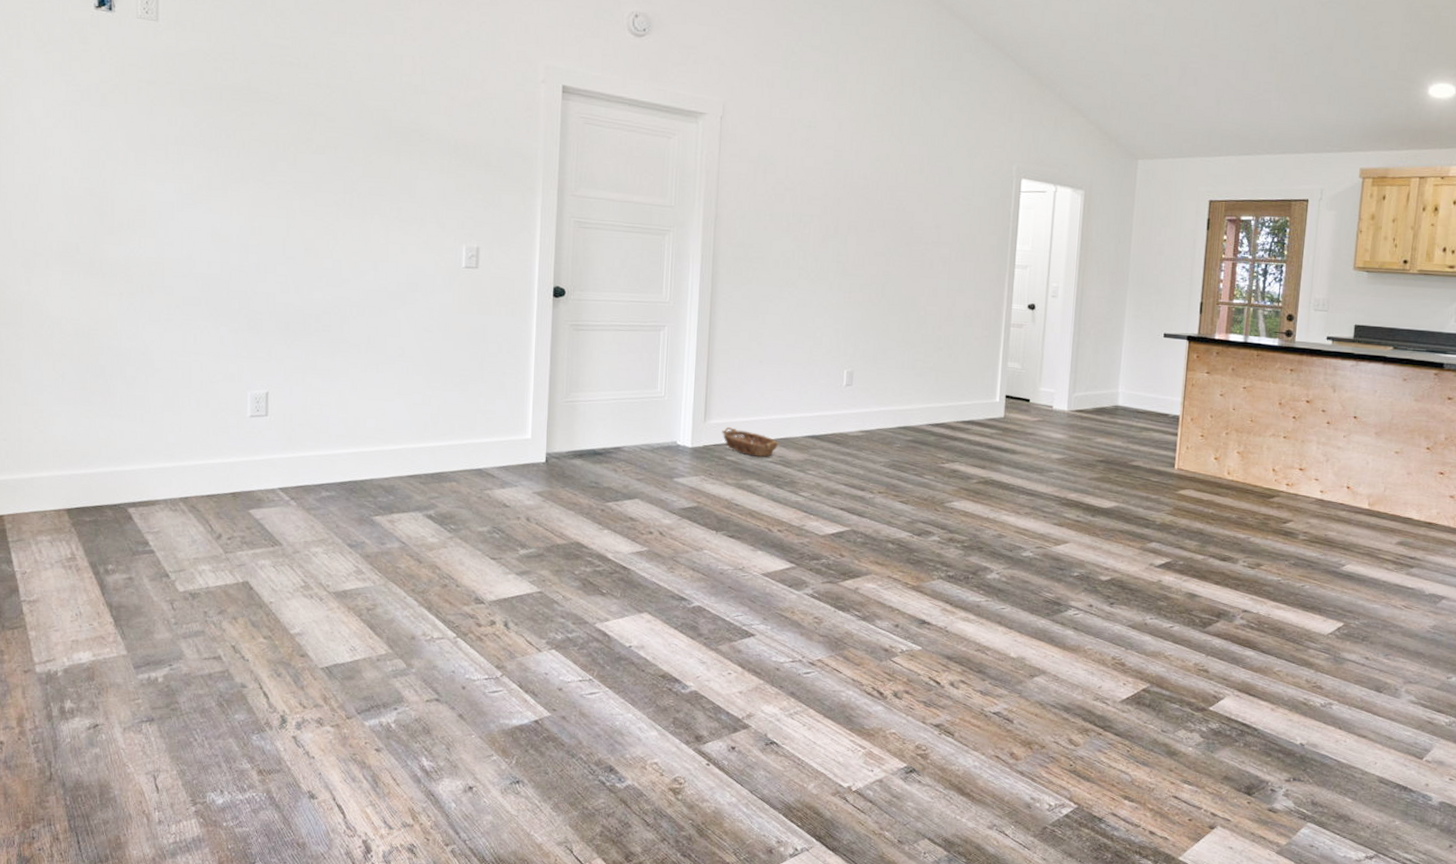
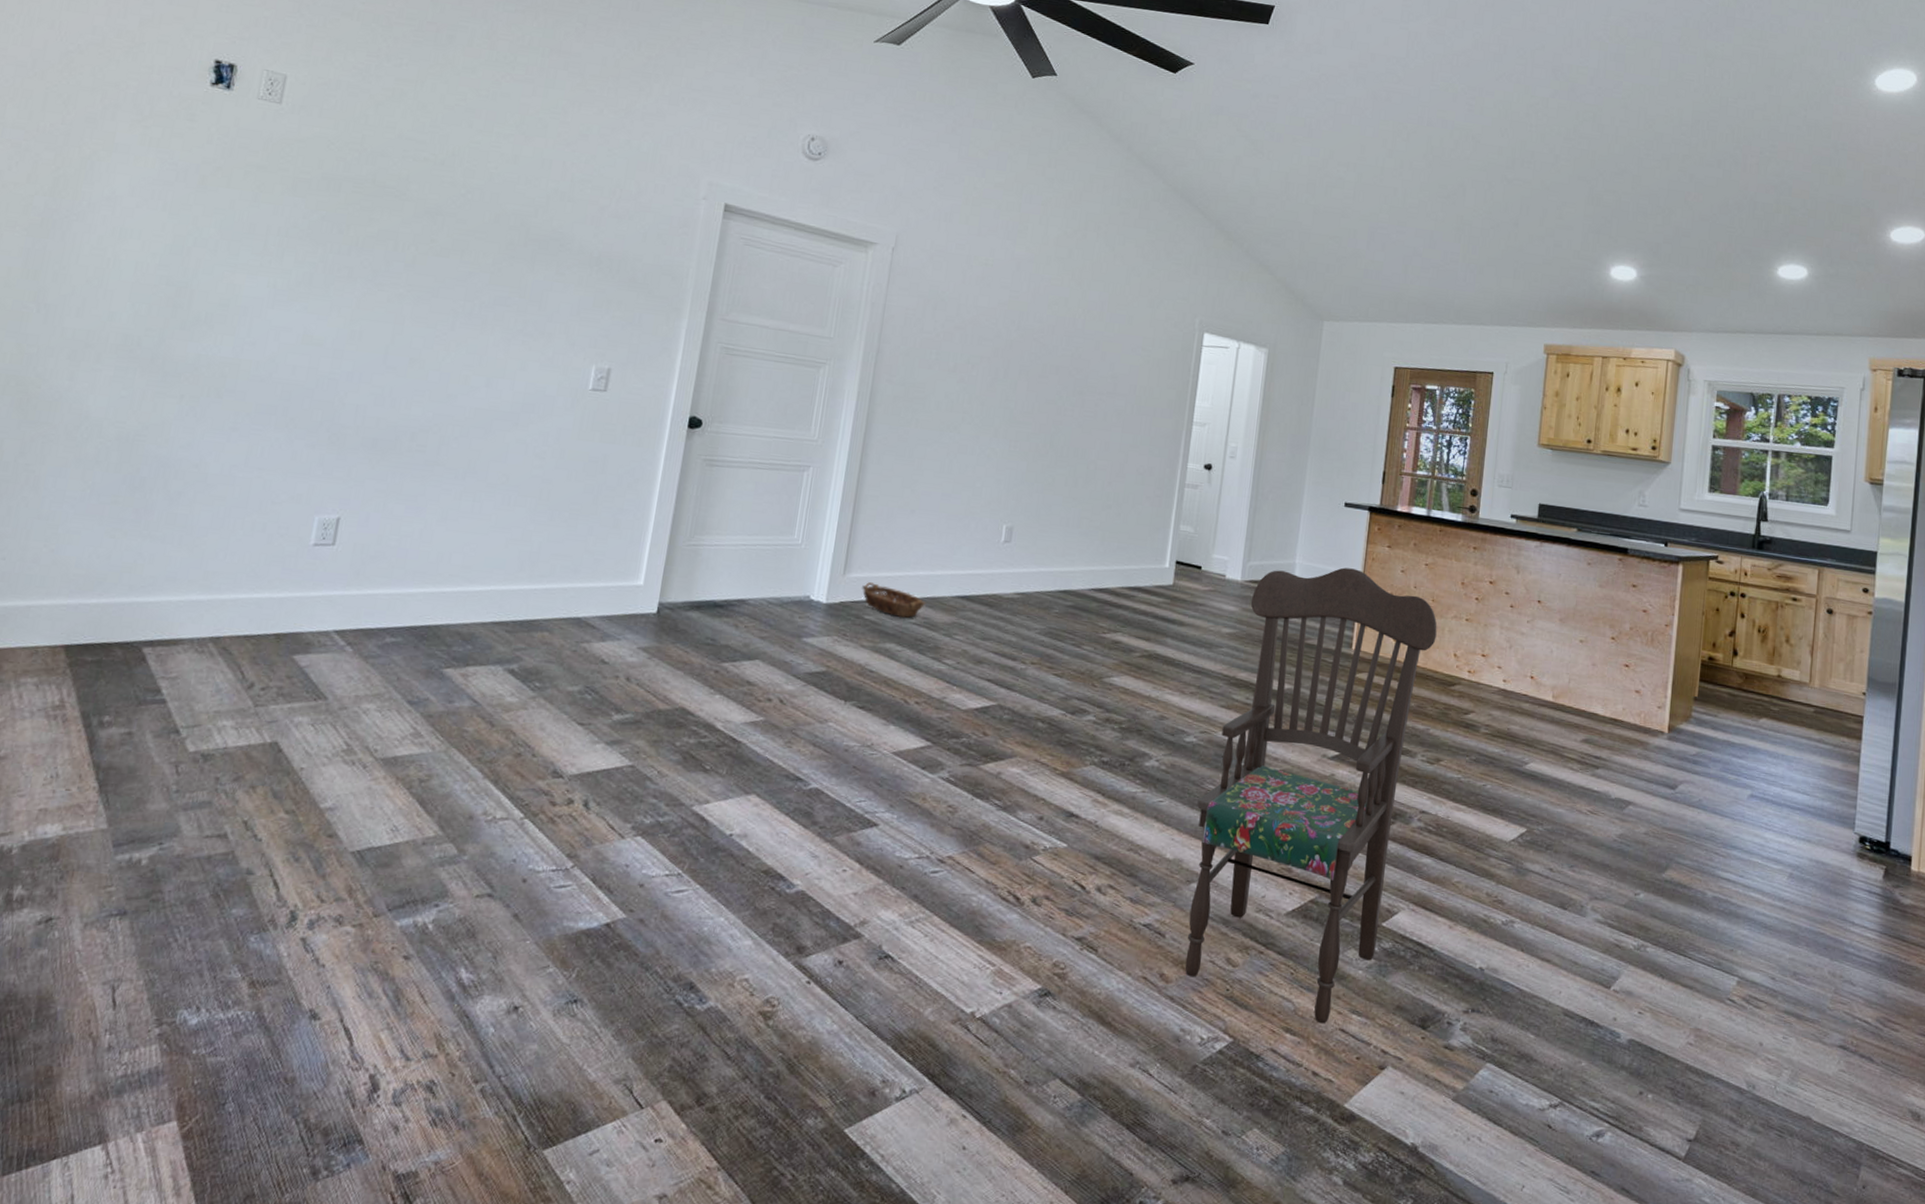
dining chair: none [1032,394,1256,792] -> present [1184,567,1438,1024]

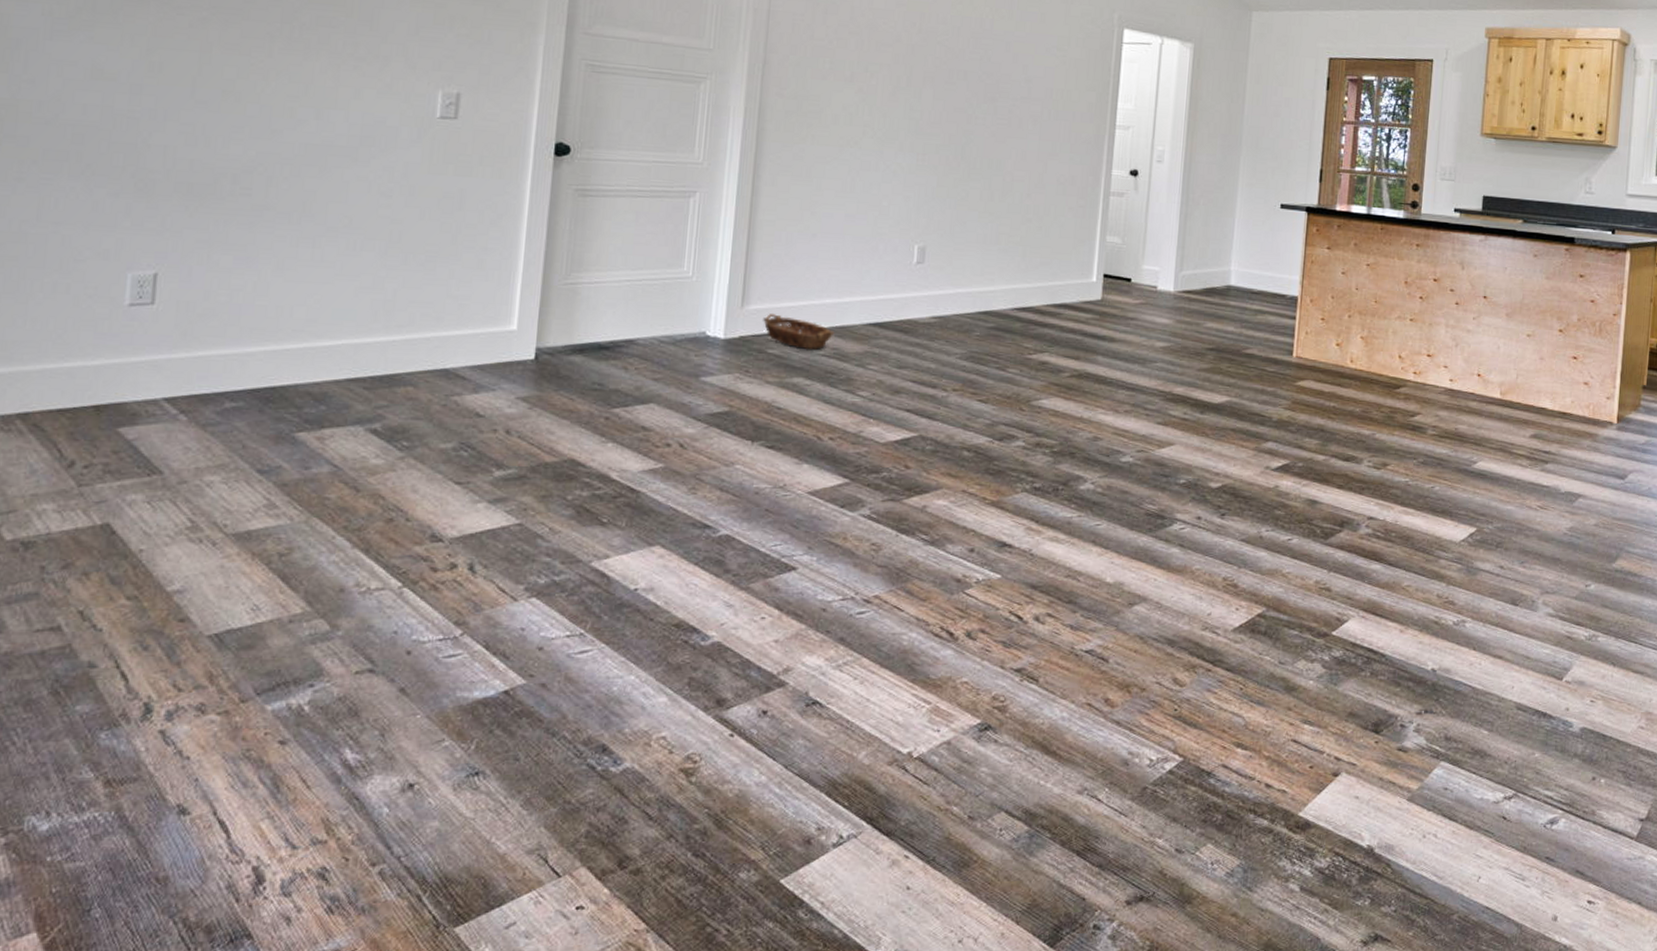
dining chair: present [1184,567,1438,1024] -> none [1130,272,1381,736]

